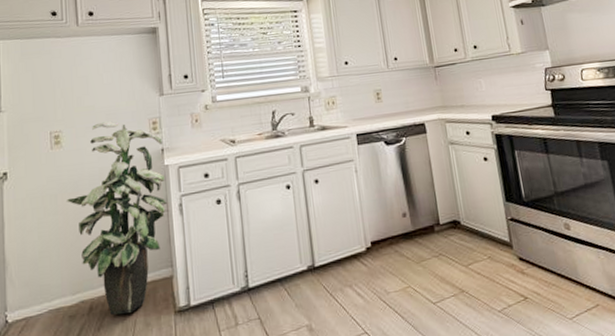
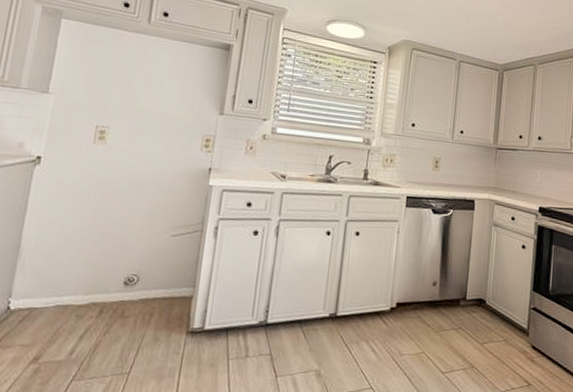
indoor plant: present [67,121,167,315] -> none [99,127,212,324]

